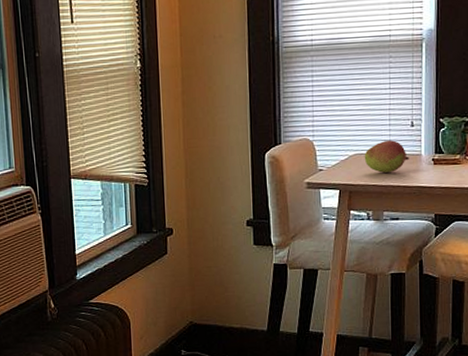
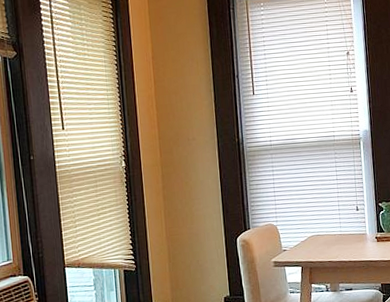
fruit: present [364,140,409,173] -> none [320,222,357,251]

